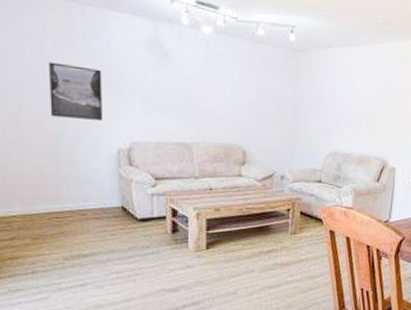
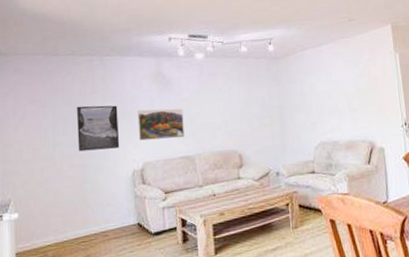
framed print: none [127,80,182,122] -> present [137,108,184,141]

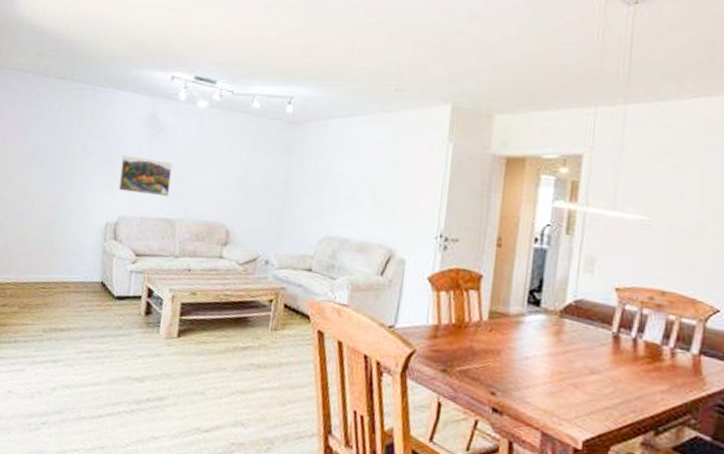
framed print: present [76,105,120,152] -> none [53,138,102,194]

